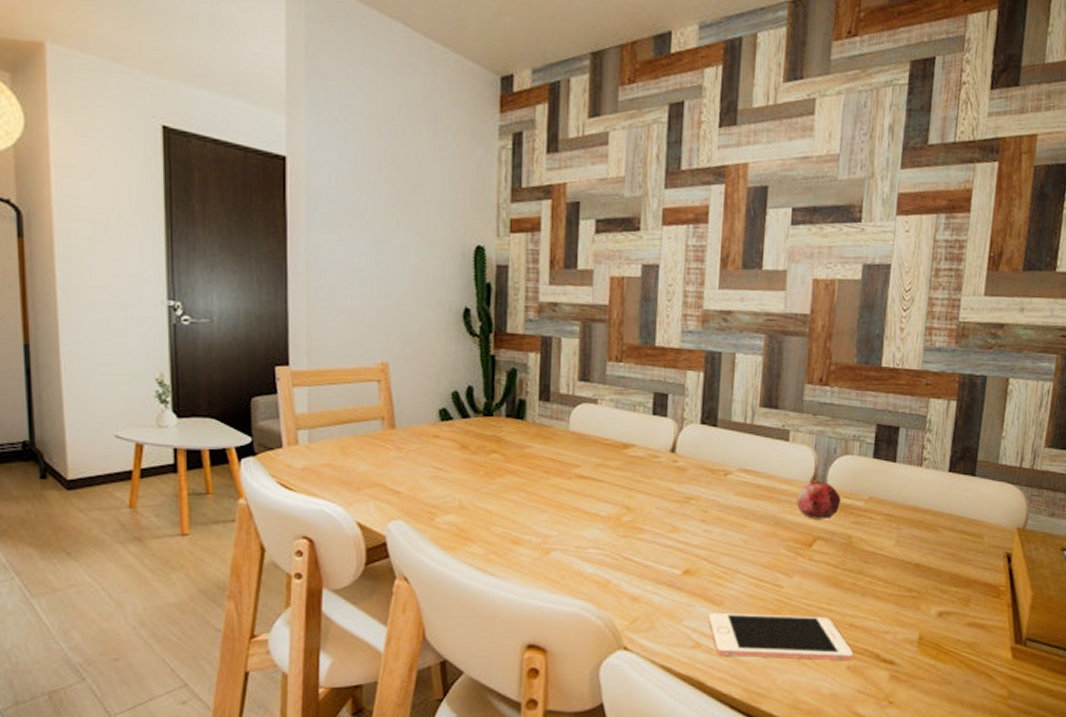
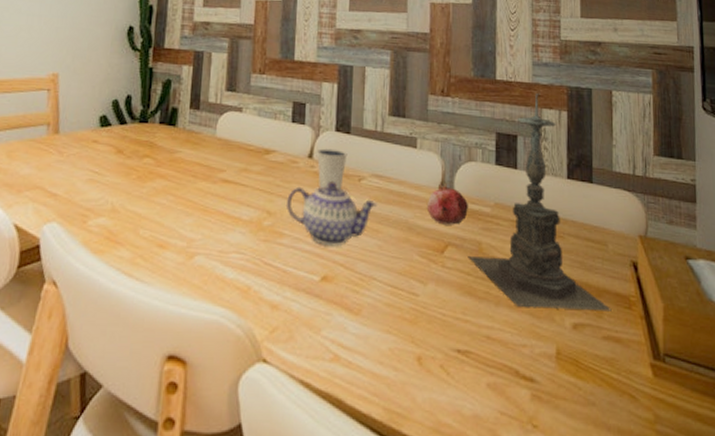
teapot: none [646,477,746,542] -> present [285,182,379,247]
dixie cup: none [679,442,713,484] -> present [316,148,348,189]
cell phone: present [708,612,853,661] -> none [347,322,492,378]
candle holder: none [836,382,979,600] -> present [468,93,612,311]

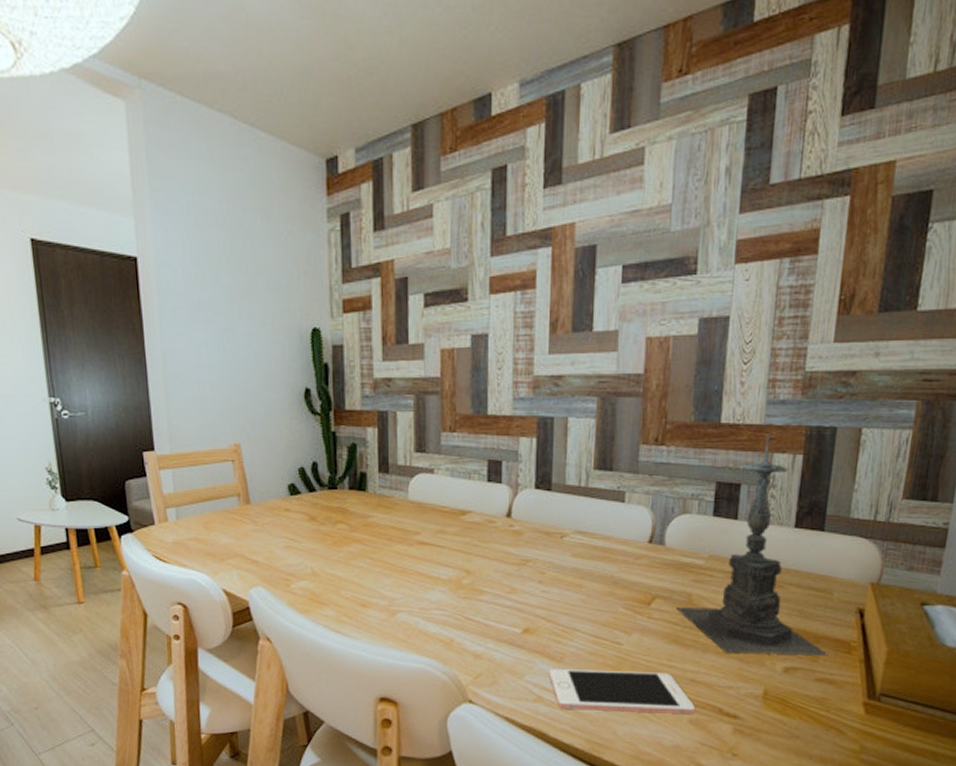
teapot: present [285,182,379,247] -> none [484,540,582,602]
dixie cup: present [316,148,348,189] -> none [514,507,549,547]
cell phone: none [347,322,492,378] -> present [549,668,695,715]
fruit: present [426,180,468,225] -> none [633,534,680,578]

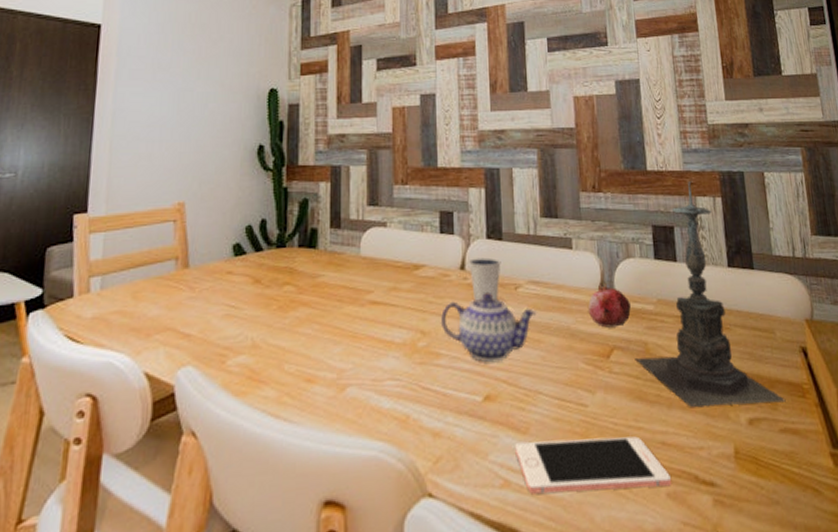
teapot: none [484,540,582,602] -> present [440,293,538,363]
dixie cup: none [514,507,549,547] -> present [468,257,501,300]
fruit: none [633,534,680,578] -> present [588,280,631,328]

